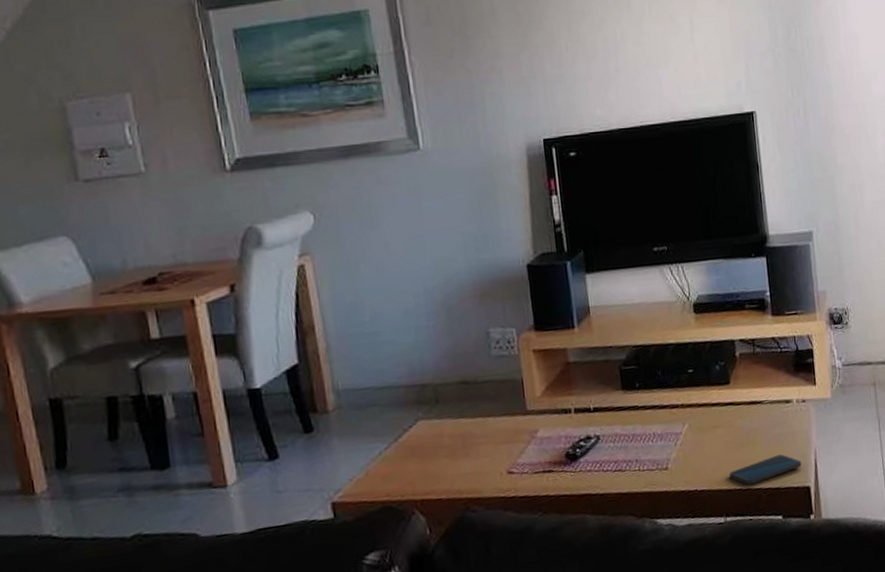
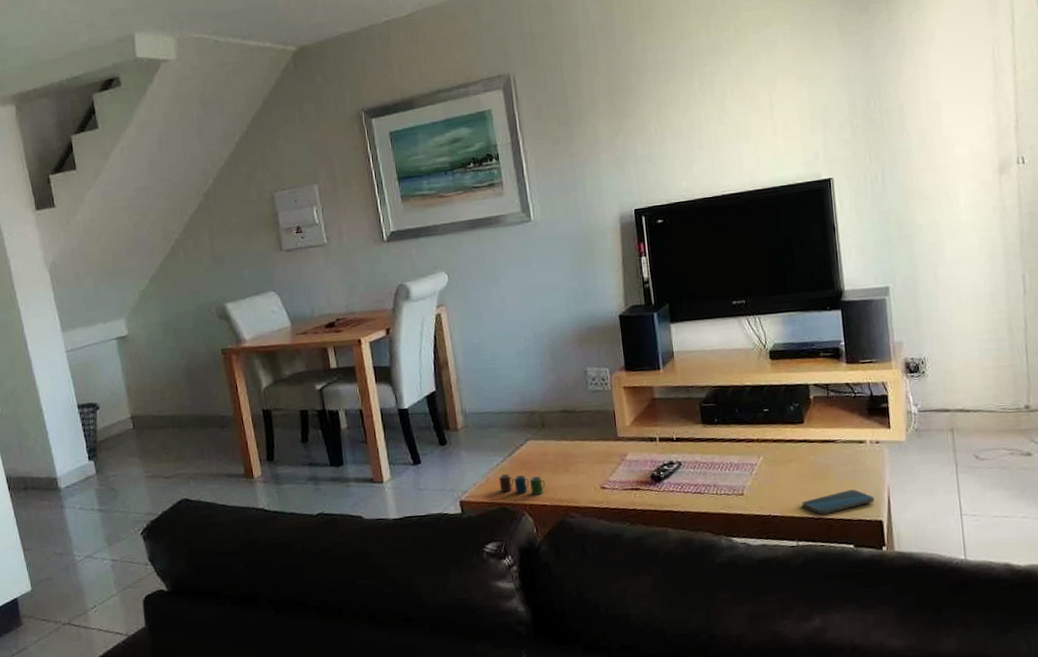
cup: none [381,463,441,488] -> present [498,473,546,495]

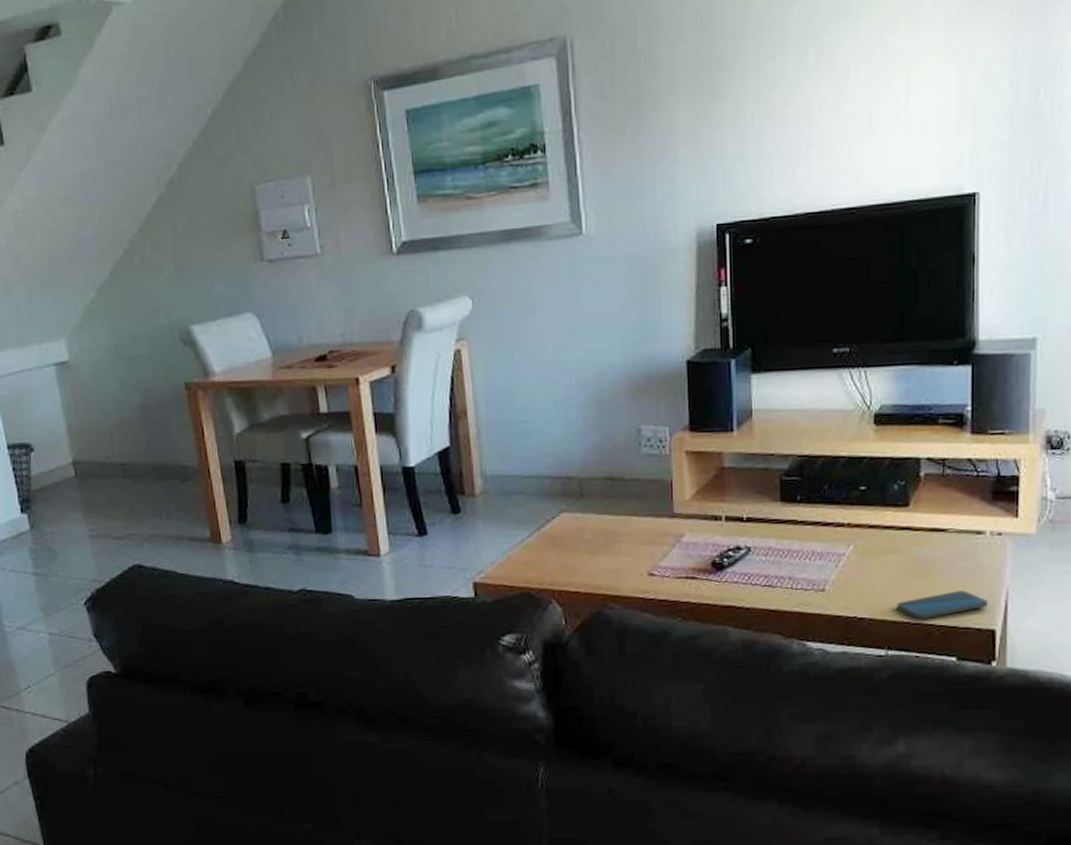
cup: present [498,473,546,495] -> none [522,551,580,579]

